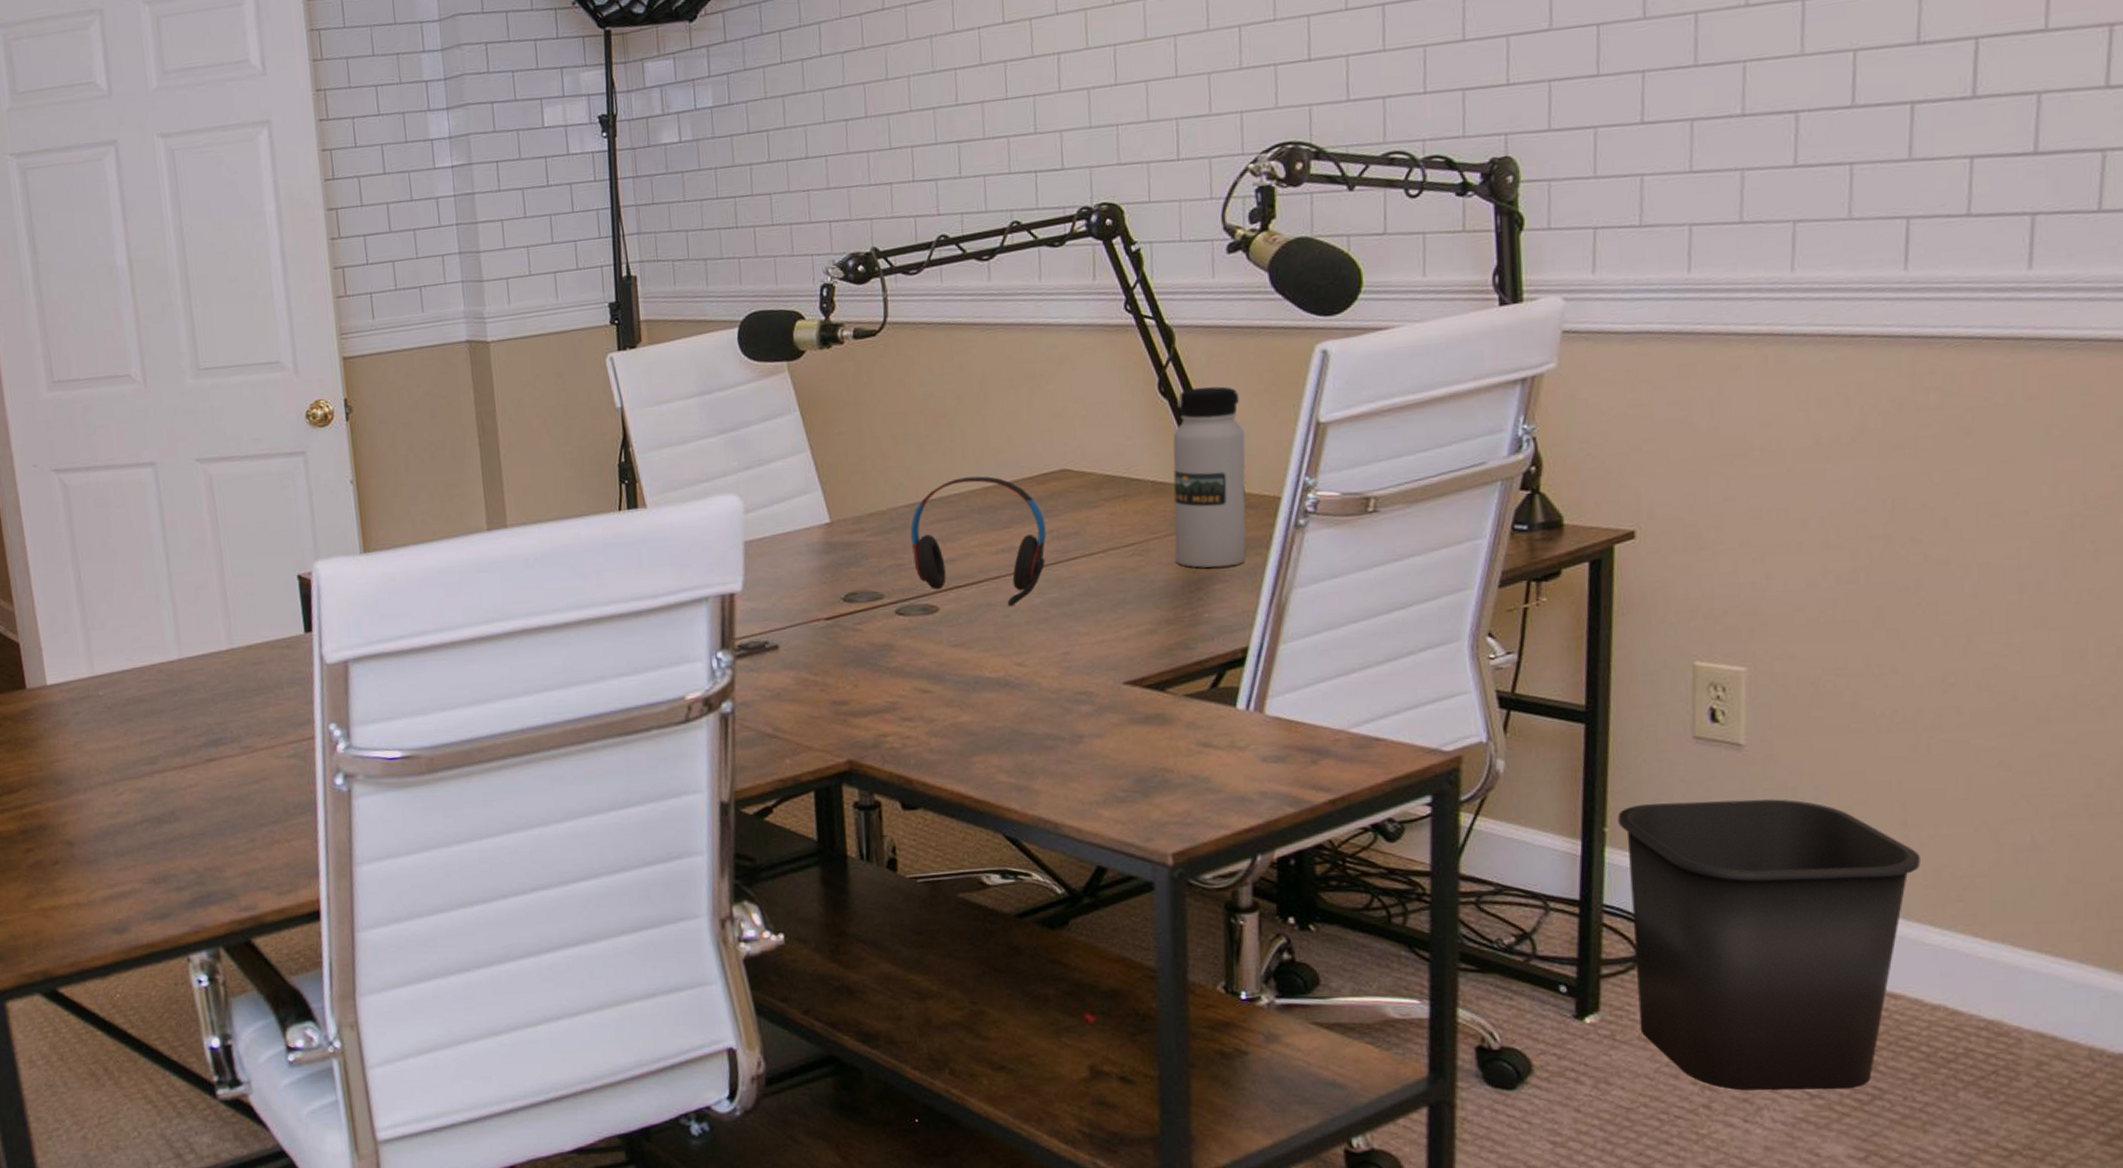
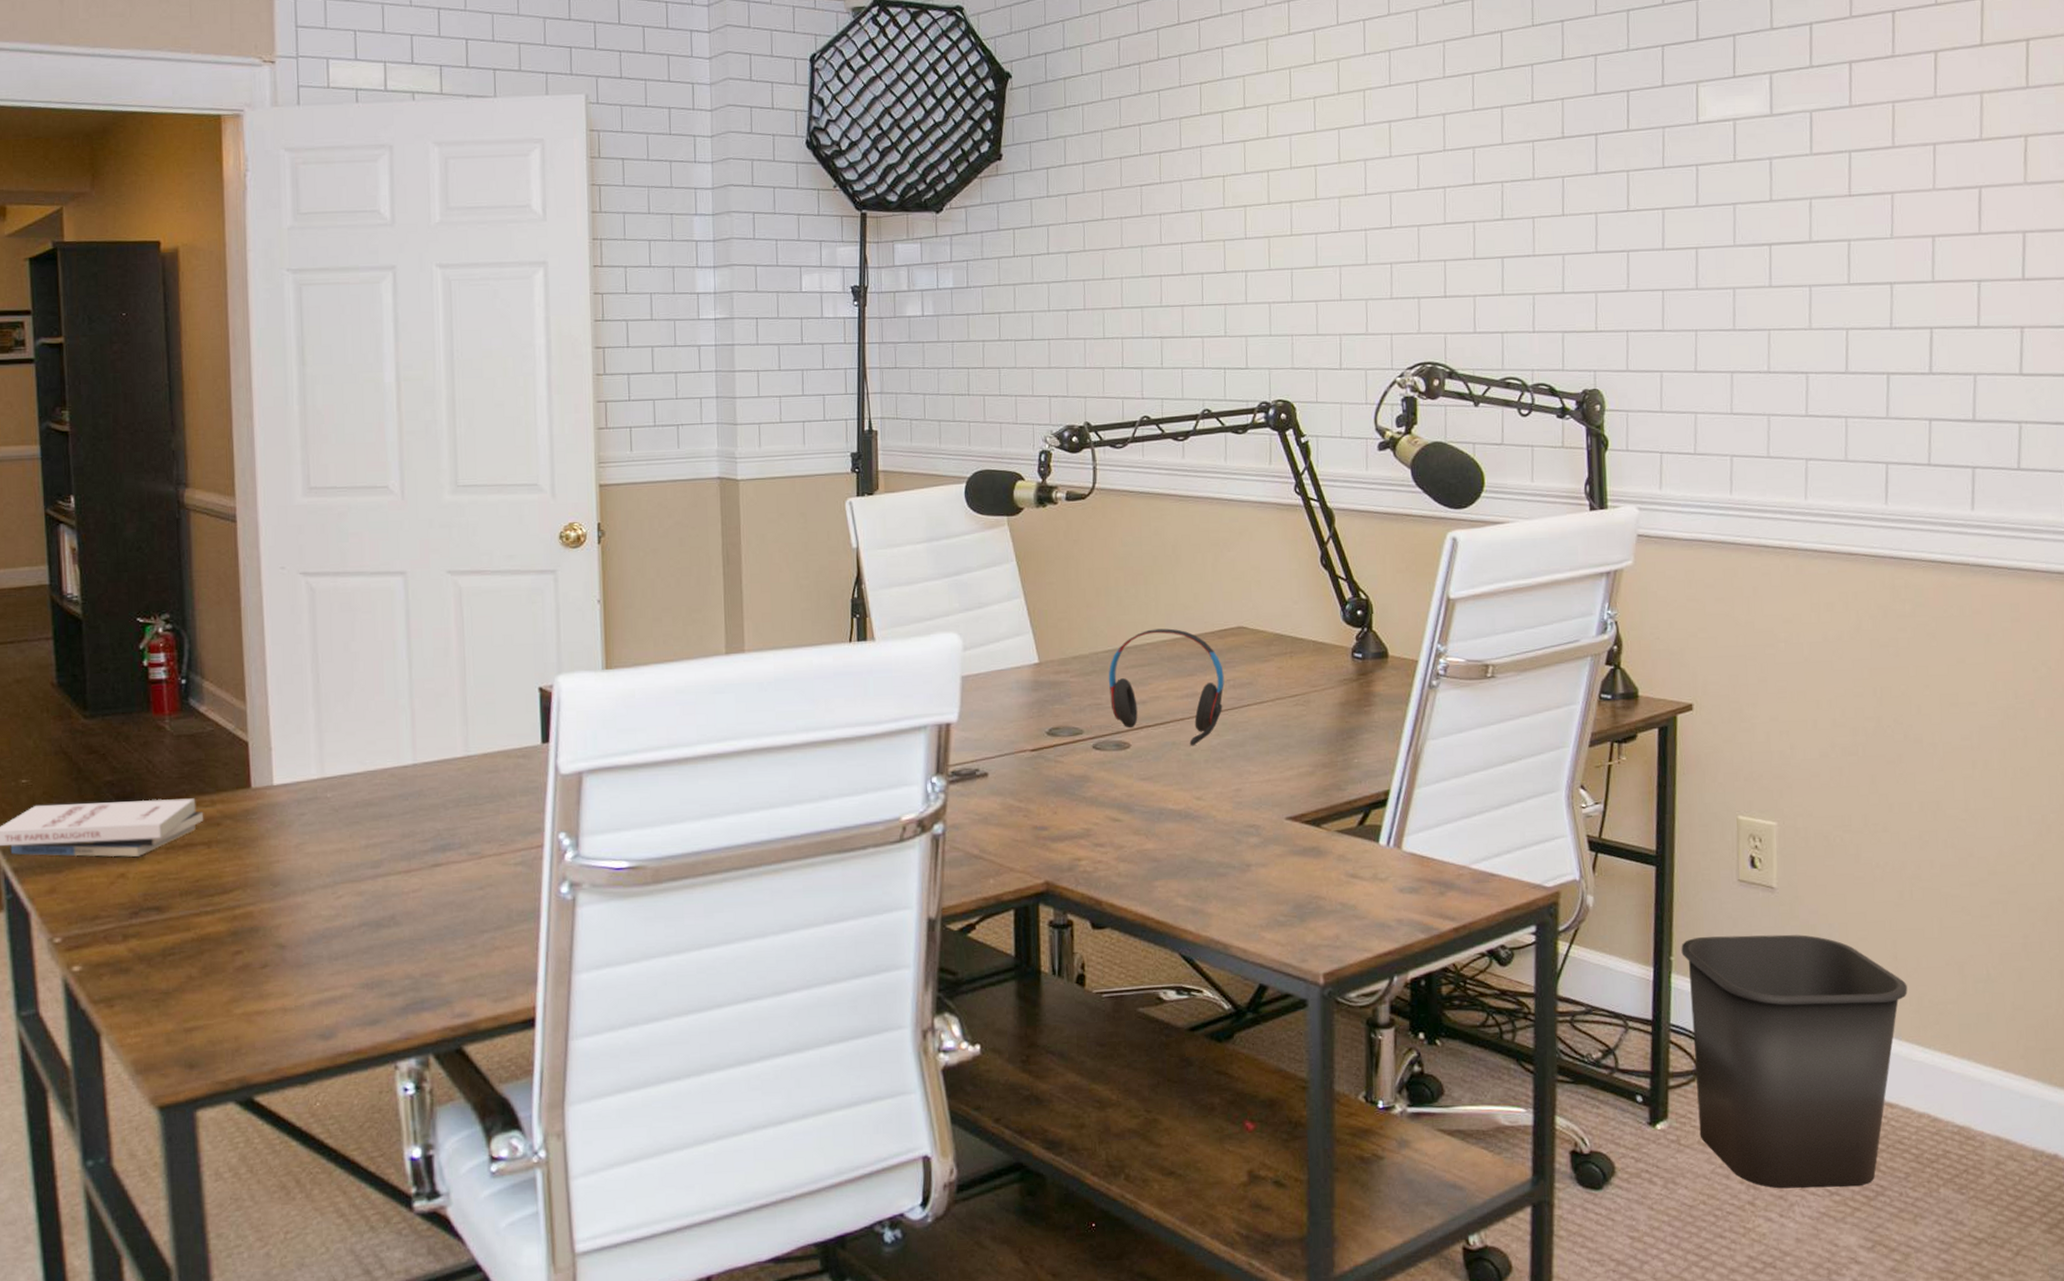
water bottle: present [1173,386,1247,569] -> none [1331,562,1390,720]

